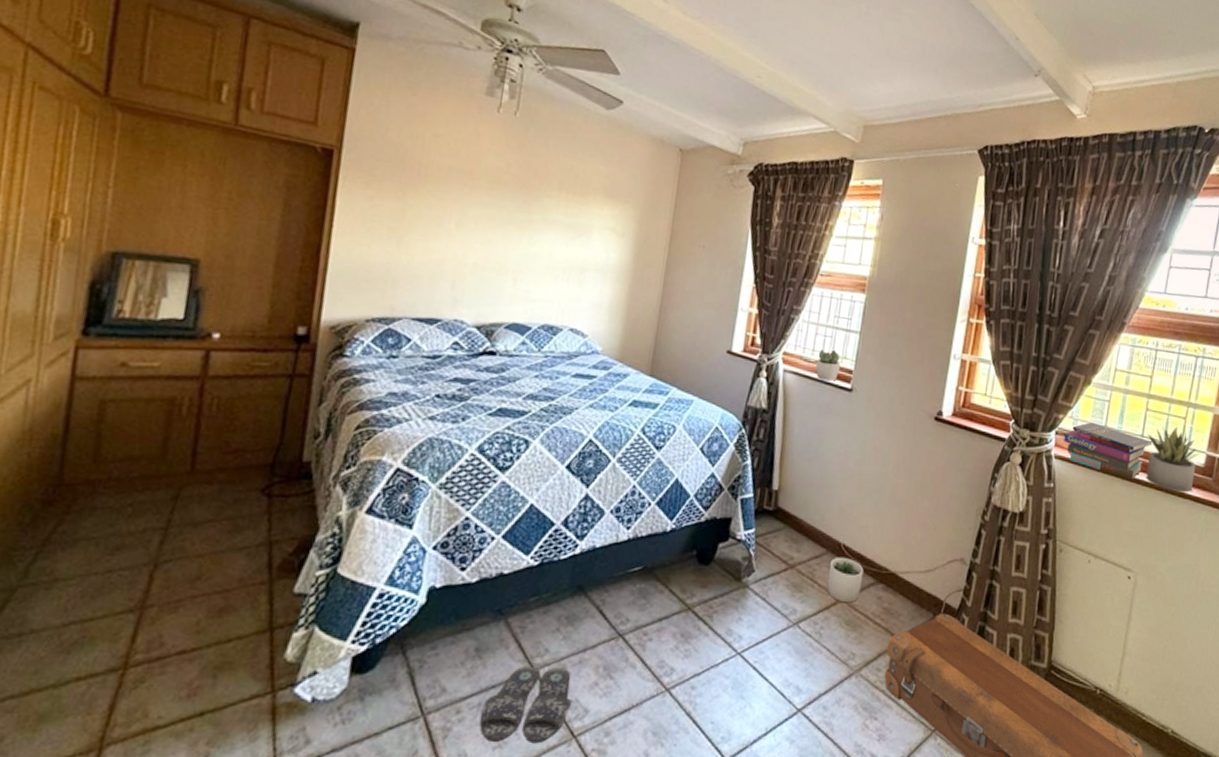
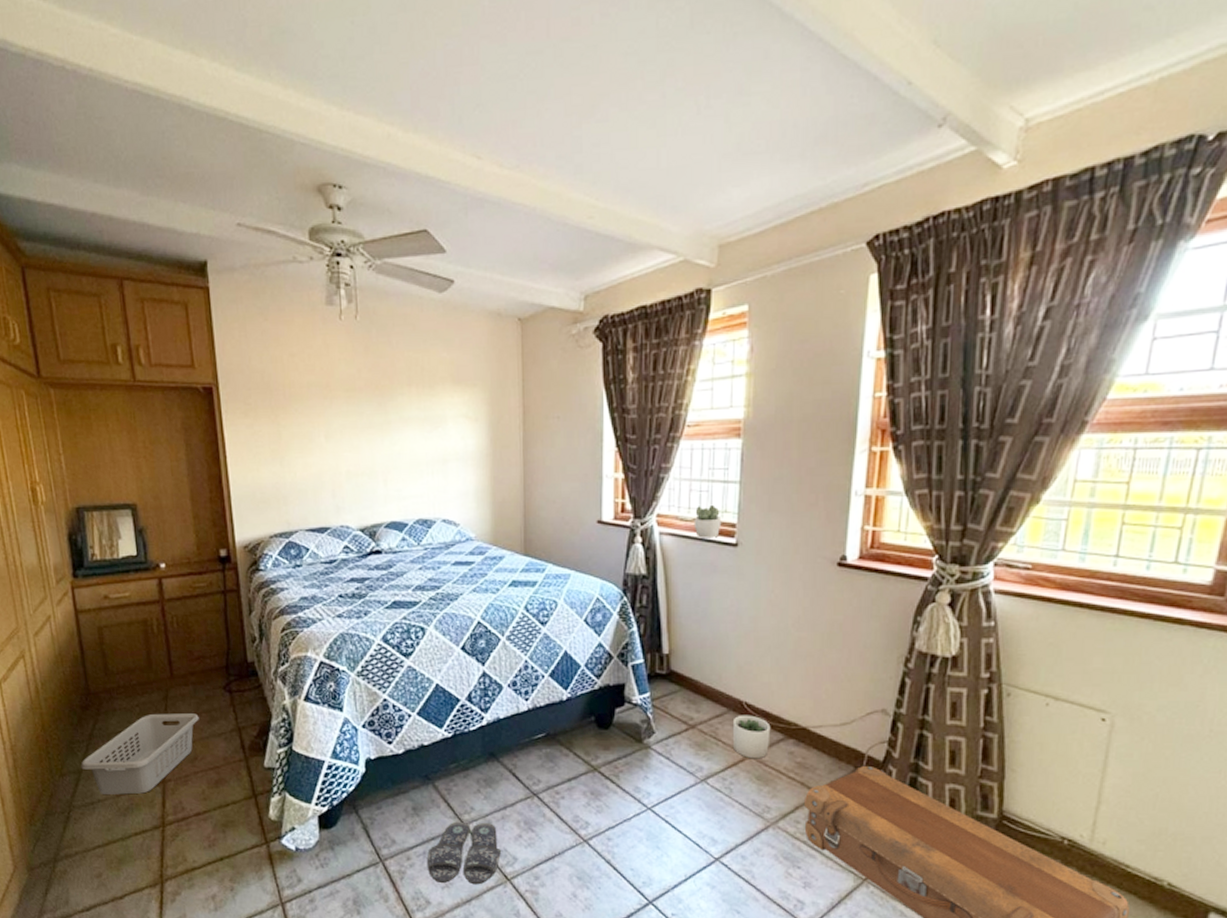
laundry basket: none [16,516,218,624] -> present [80,713,199,795]
books: present [1063,421,1153,480] -> none [1005,546,1132,609]
succulent plant: present [1146,426,1200,493] -> none [1124,539,1205,618]

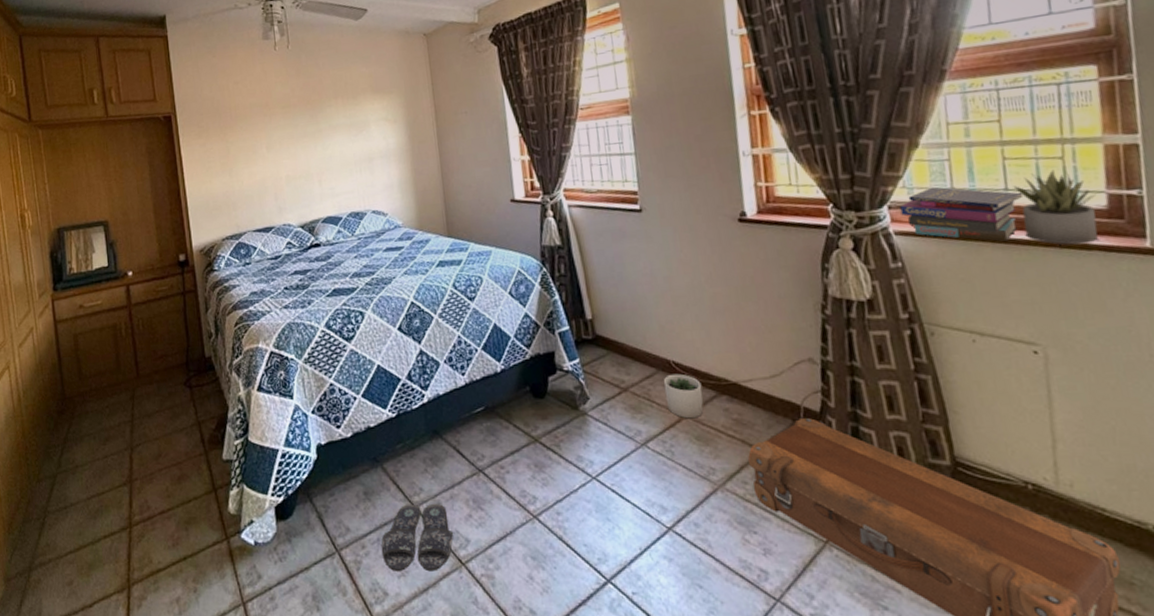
laundry basket: present [80,713,199,795] -> none [56,411,163,498]
succulent plant: present [693,504,722,538] -> none [598,175,624,207]
books: none [1005,546,1132,609] -> present [900,186,1024,242]
succulent plant: none [1124,539,1205,618] -> present [1013,169,1098,245]

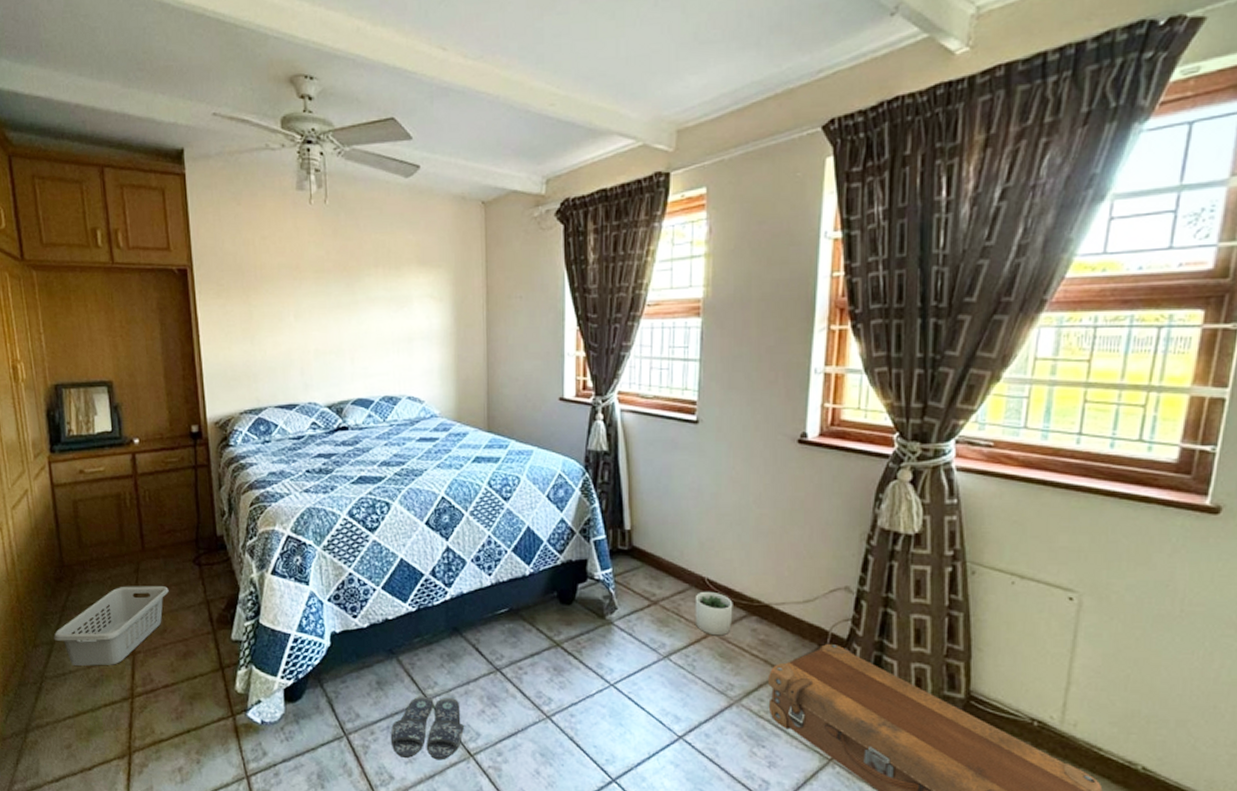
laundry basket: none [56,411,163,498] -> present [53,586,169,666]
books: present [900,186,1024,242] -> none [967,424,1096,487]
succulent plant: present [1013,169,1098,245] -> none [1087,417,1170,496]

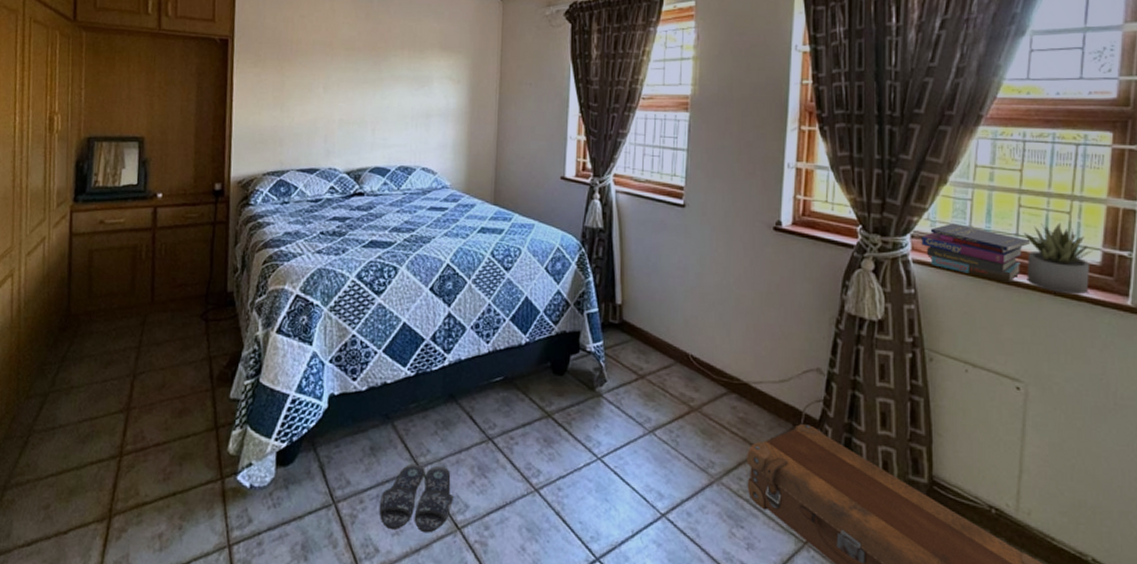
laundry basket: present [53,586,169,666] -> none [48,338,173,421]
planter: present [695,591,733,636] -> none [679,367,715,413]
books: none [967,424,1096,487] -> present [921,222,1031,283]
succulent plant: none [1087,417,1170,496] -> present [1023,222,1093,295]

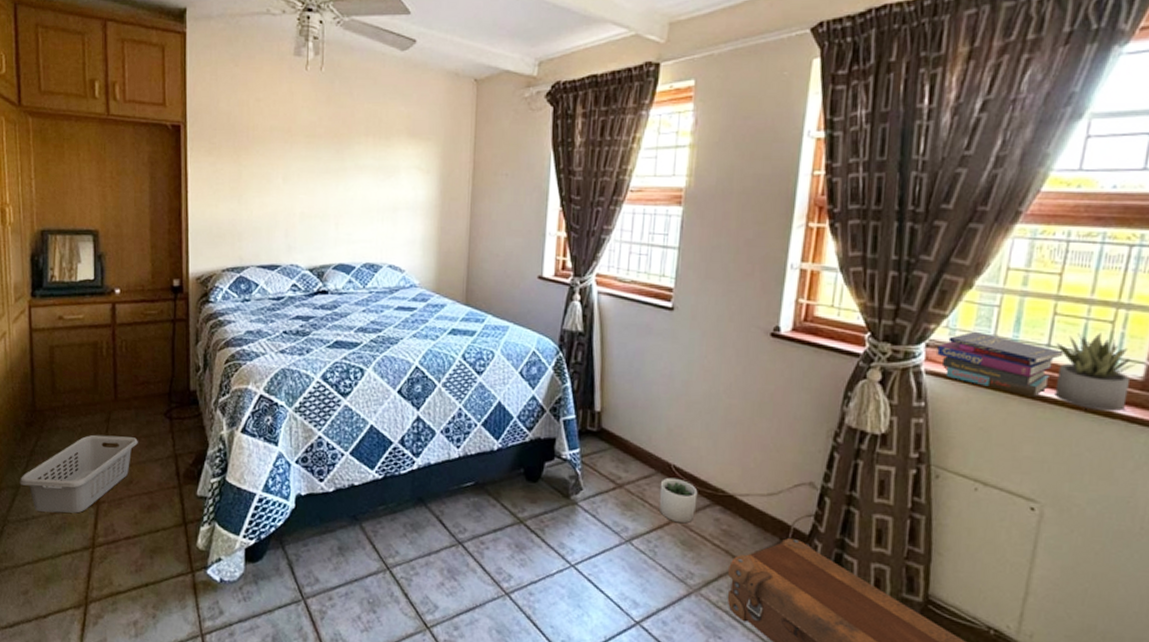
laundry basket: none [48,338,173,421] -> present [19,434,138,513]
slippers: present [379,463,454,533] -> none [348,564,424,631]
planter: none [679,367,715,413] -> present [658,477,698,524]

